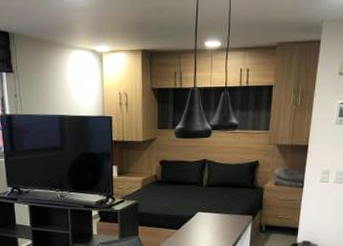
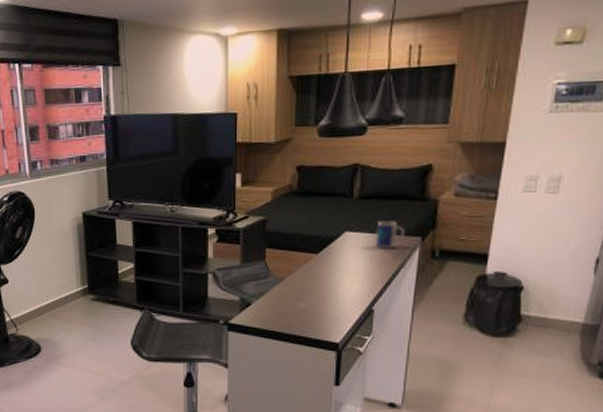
mug: none [219,204,241,225] -> present [375,221,405,248]

